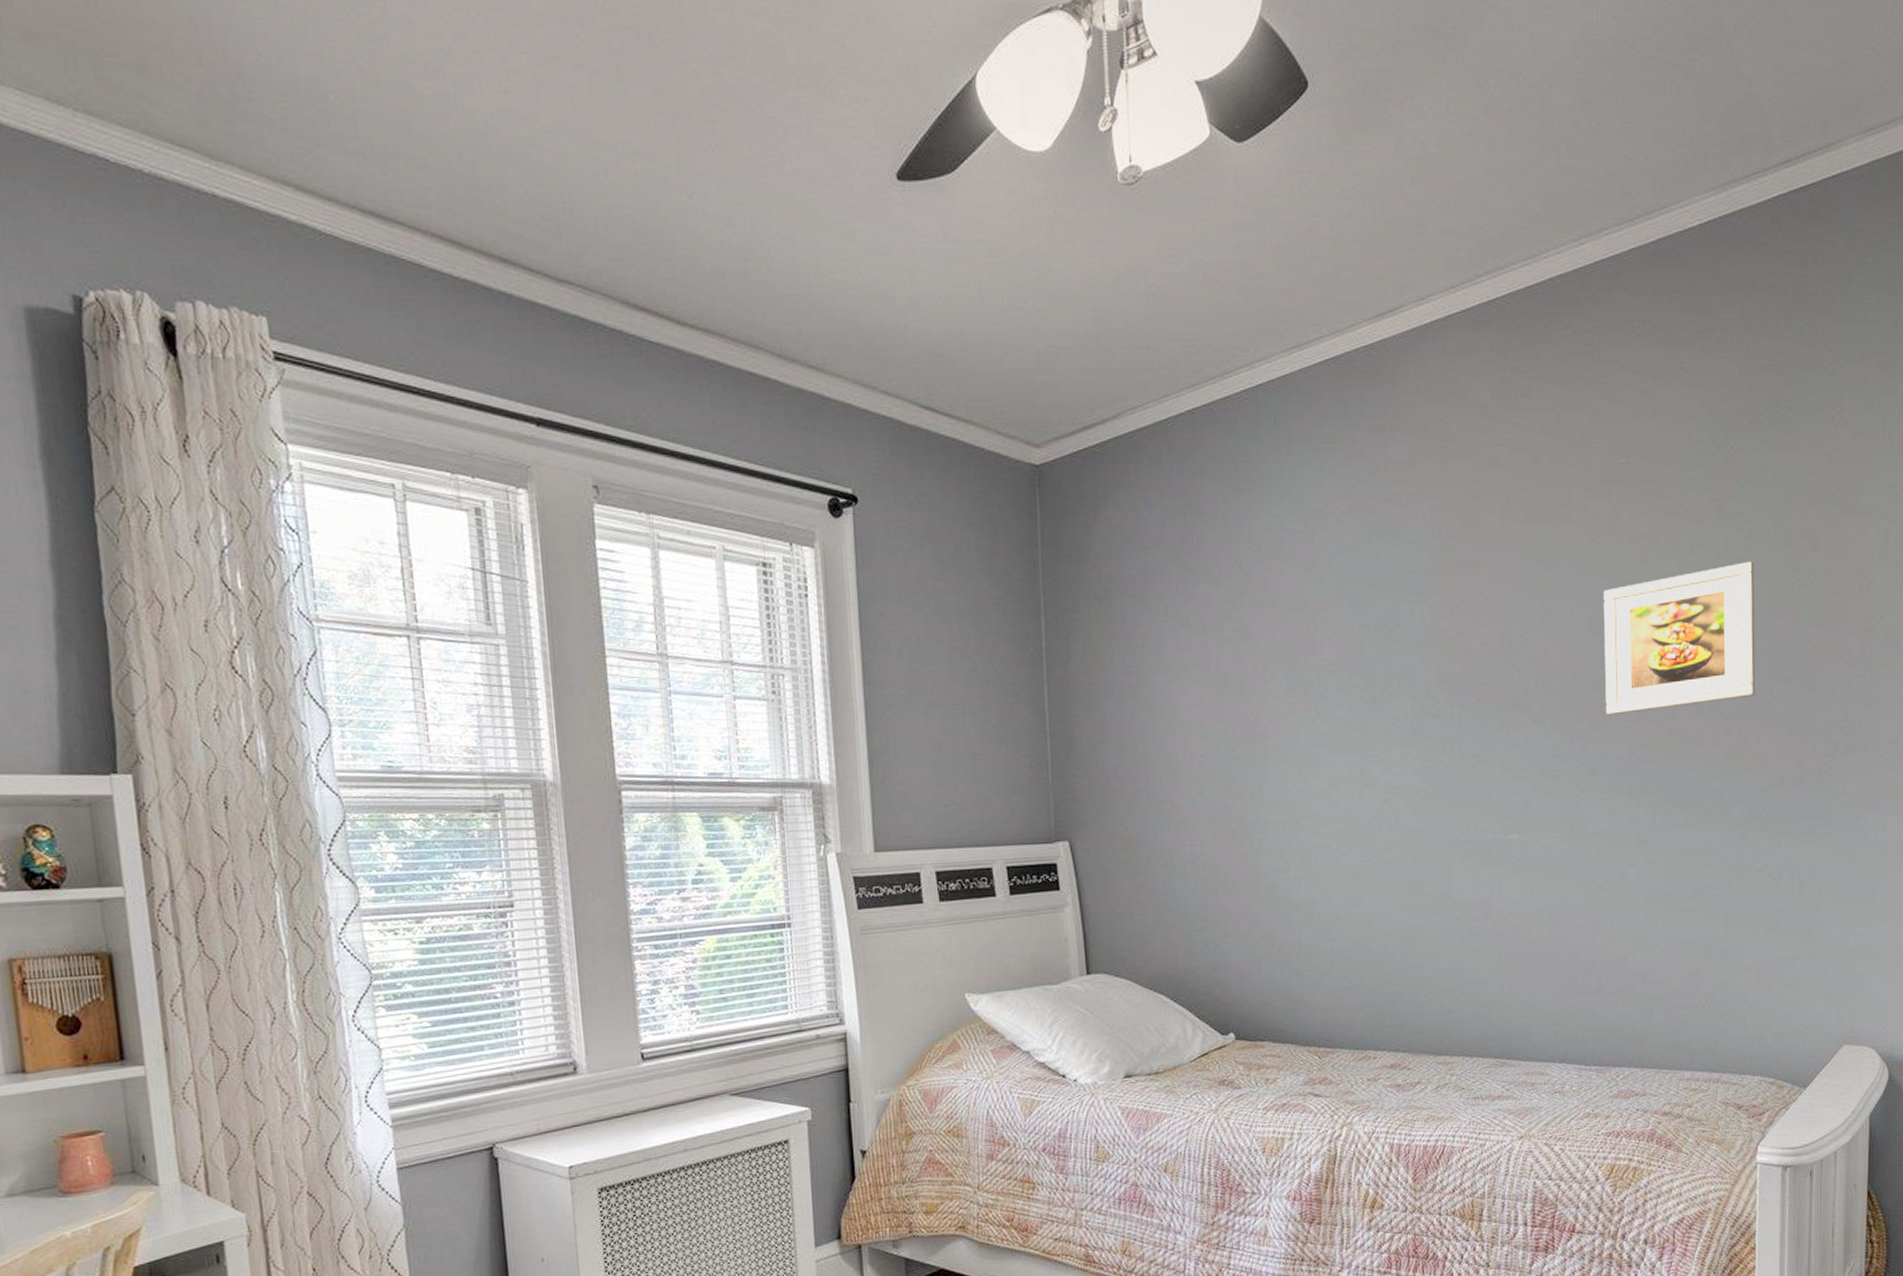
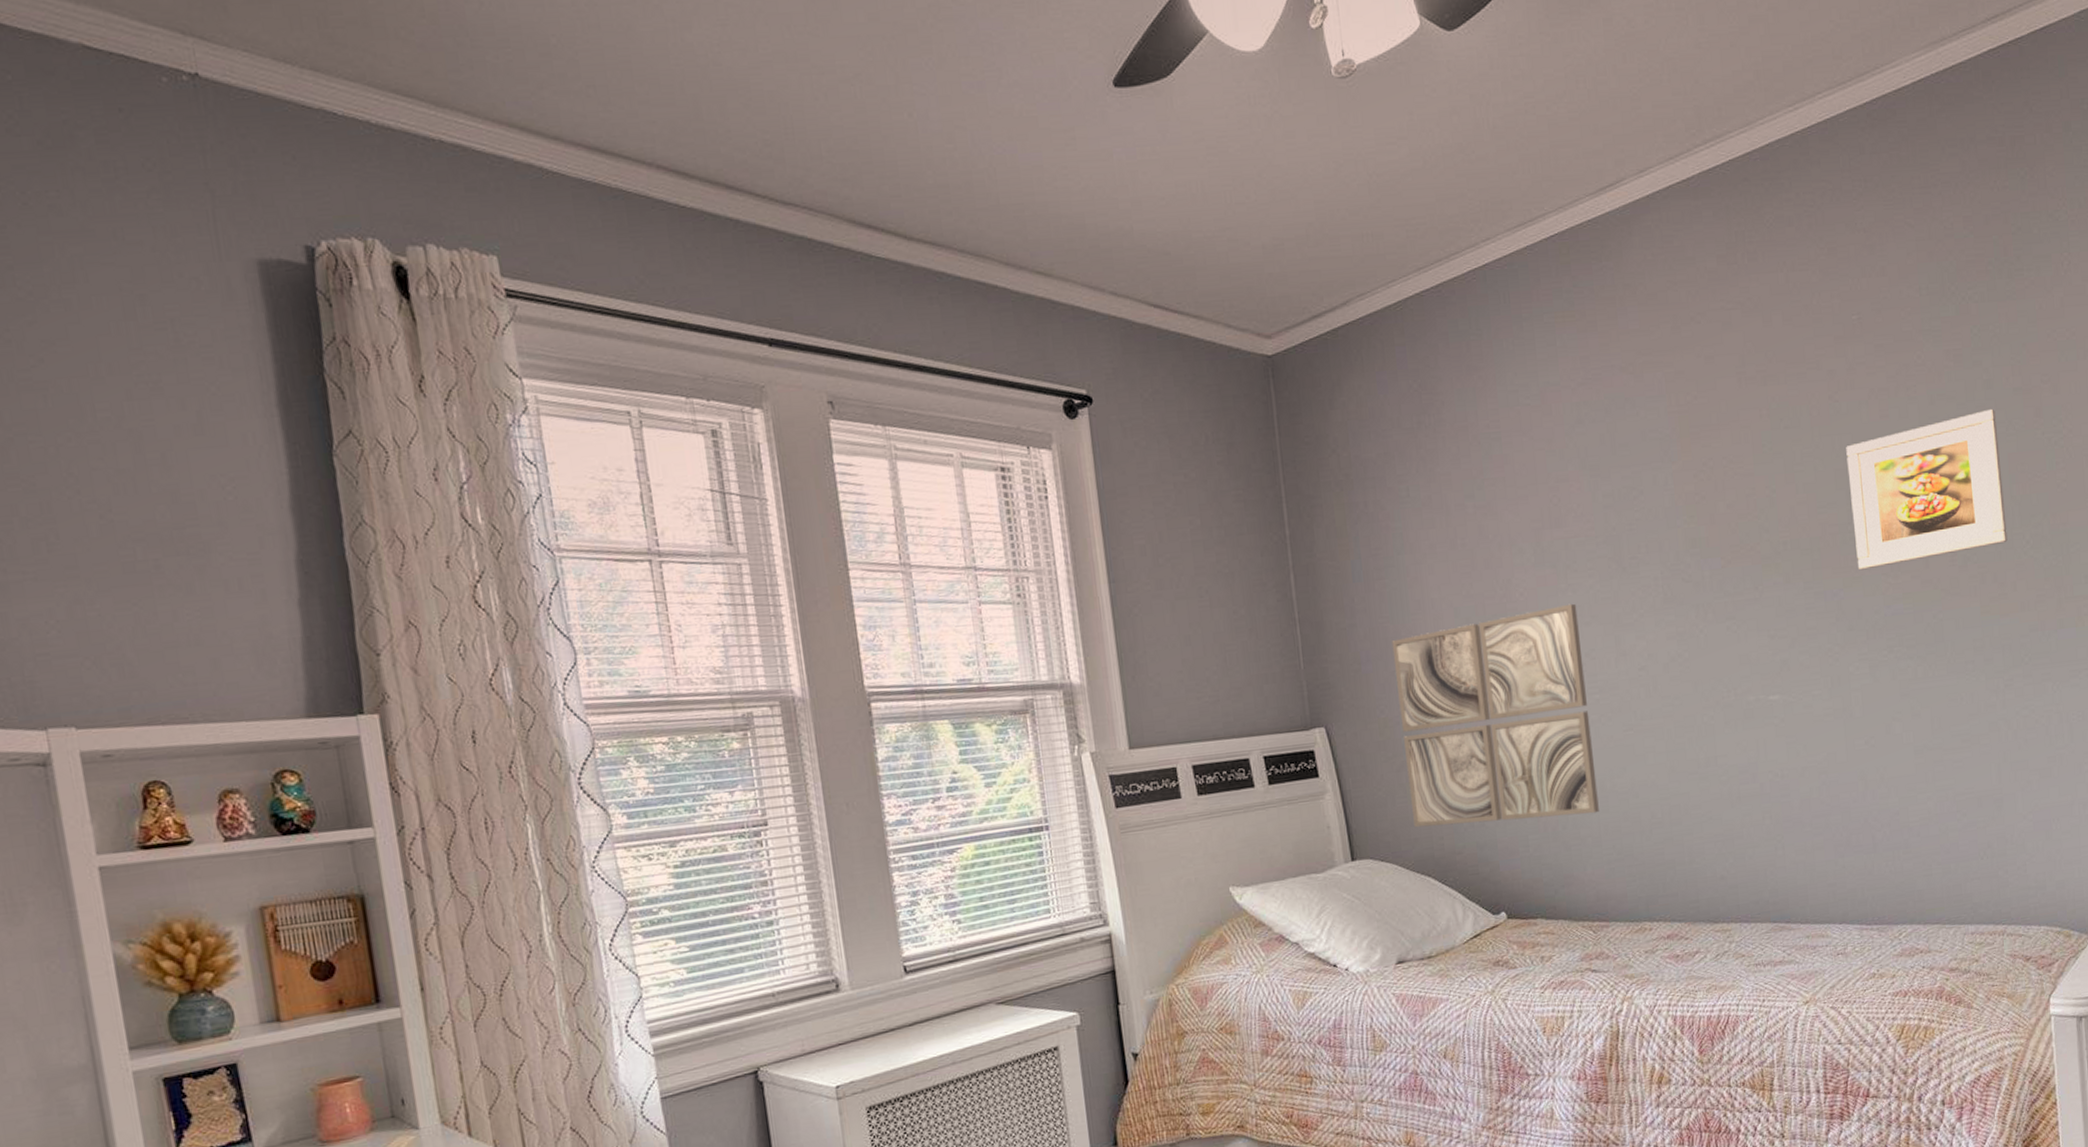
wall art: none [1140,732,1333,946] -> present [1392,603,1599,828]

